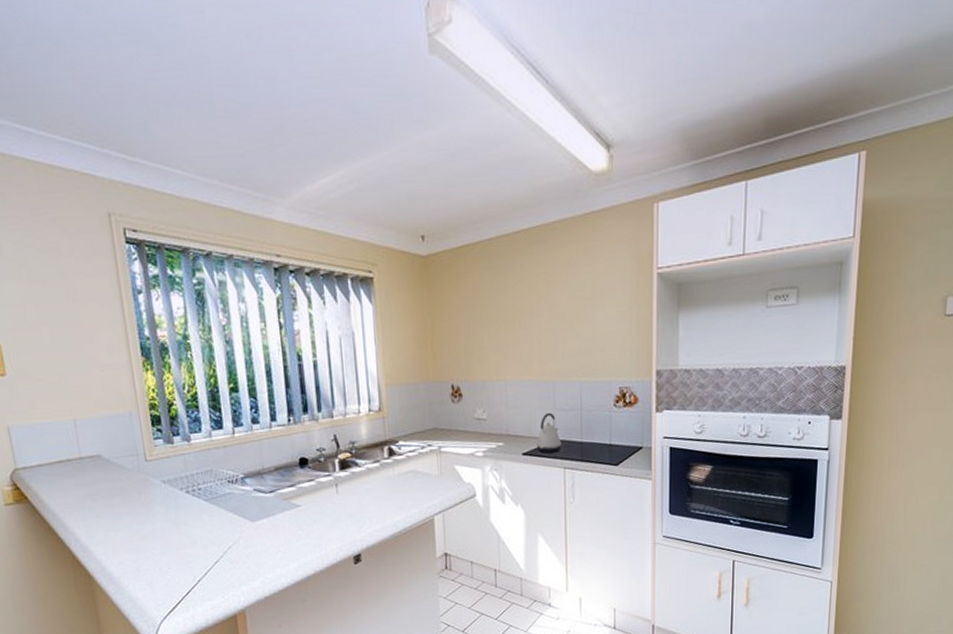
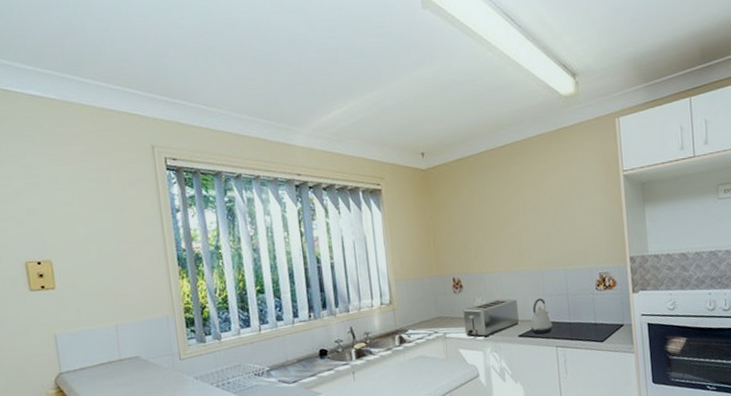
toaster: none [461,411,525,454] -> present [463,298,520,338]

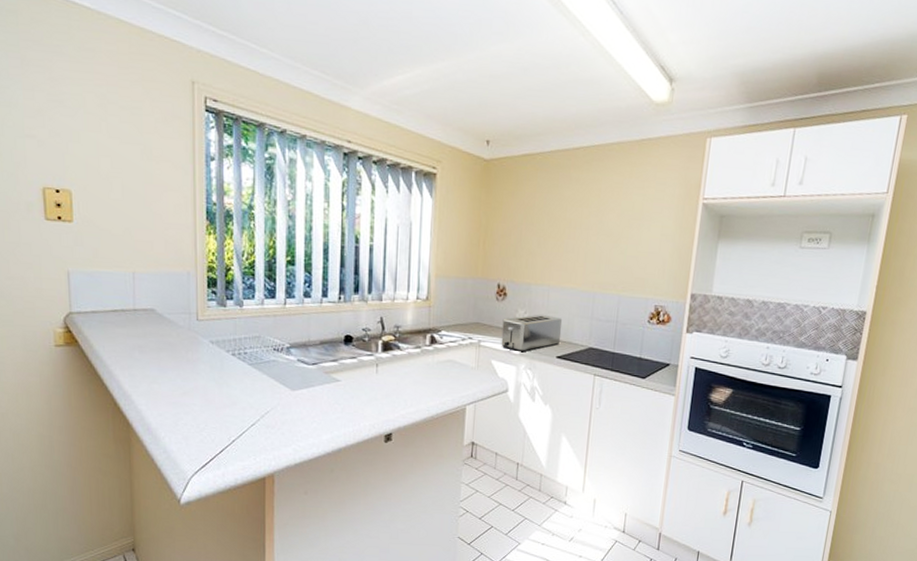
kettle: present [530,298,553,334] -> none [570,321,595,360]

